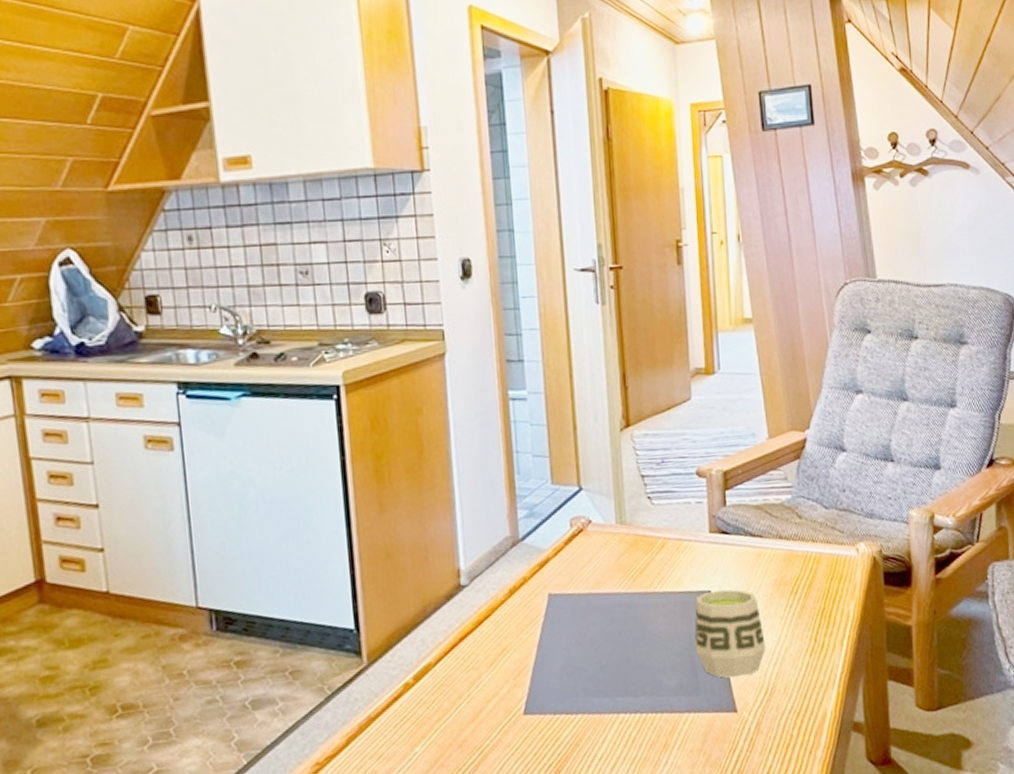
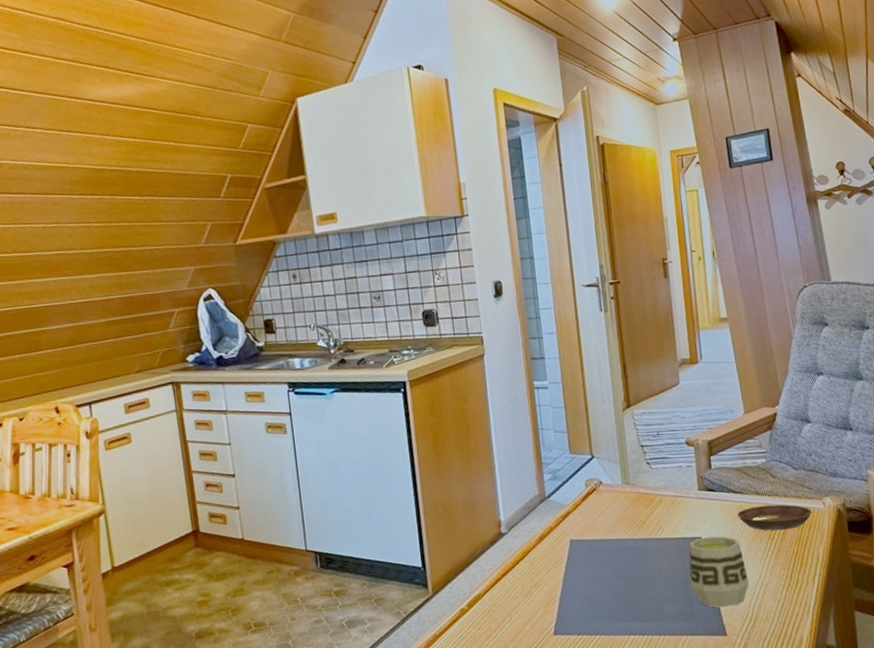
saucer: none [755,551,843,584] -> present [737,504,812,531]

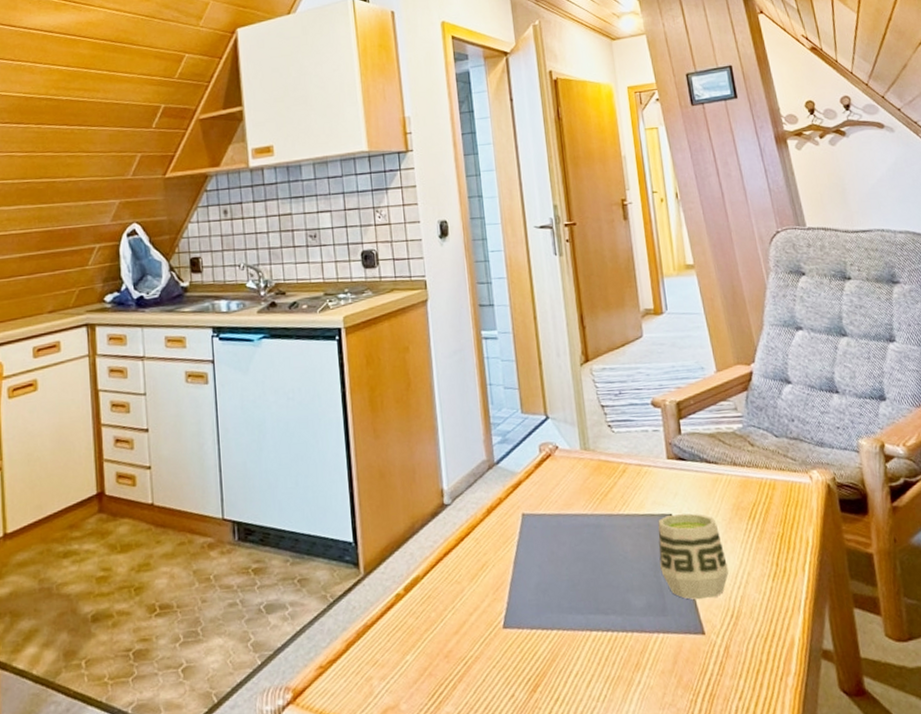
saucer: present [737,504,812,531] -> none [712,477,798,509]

